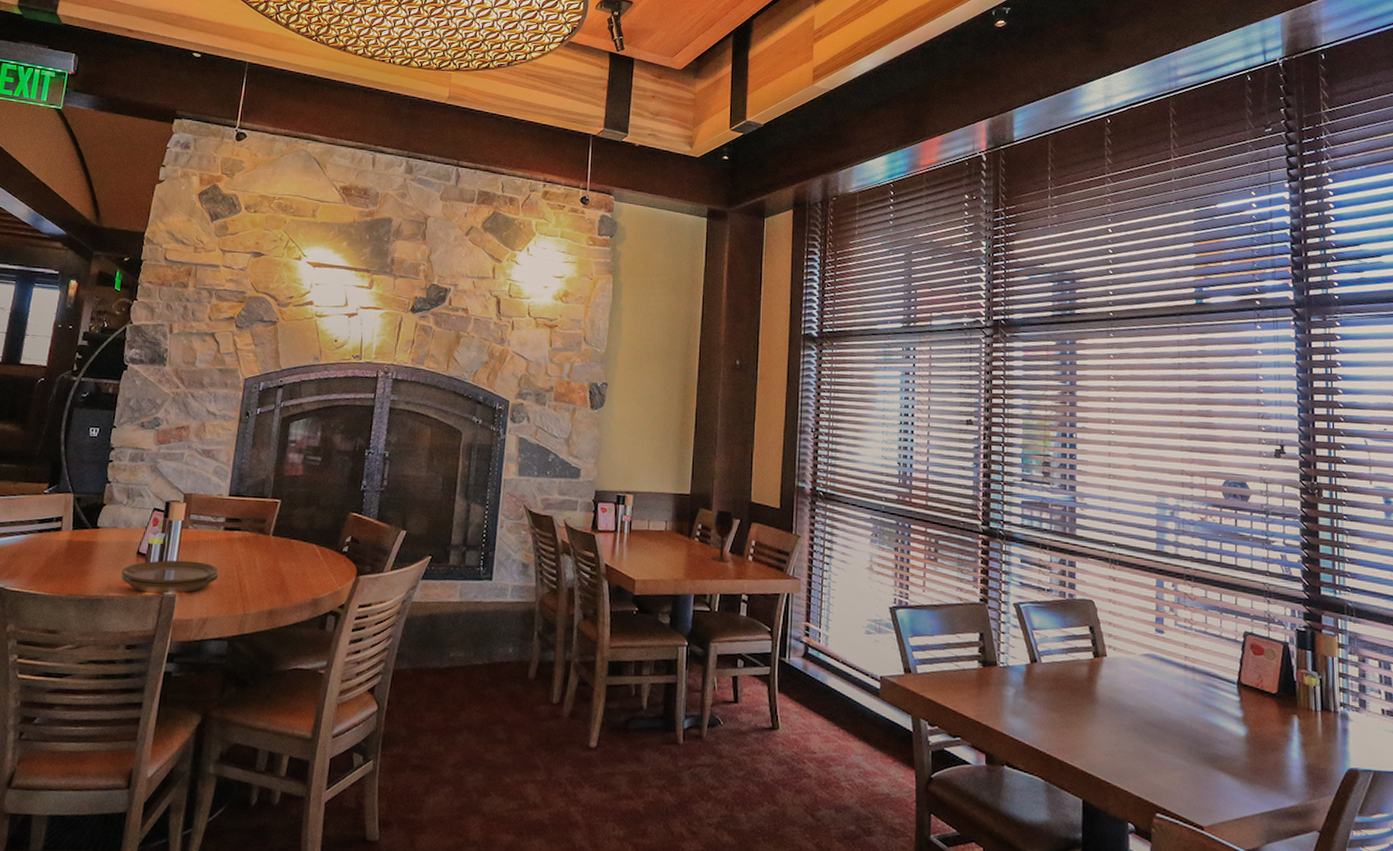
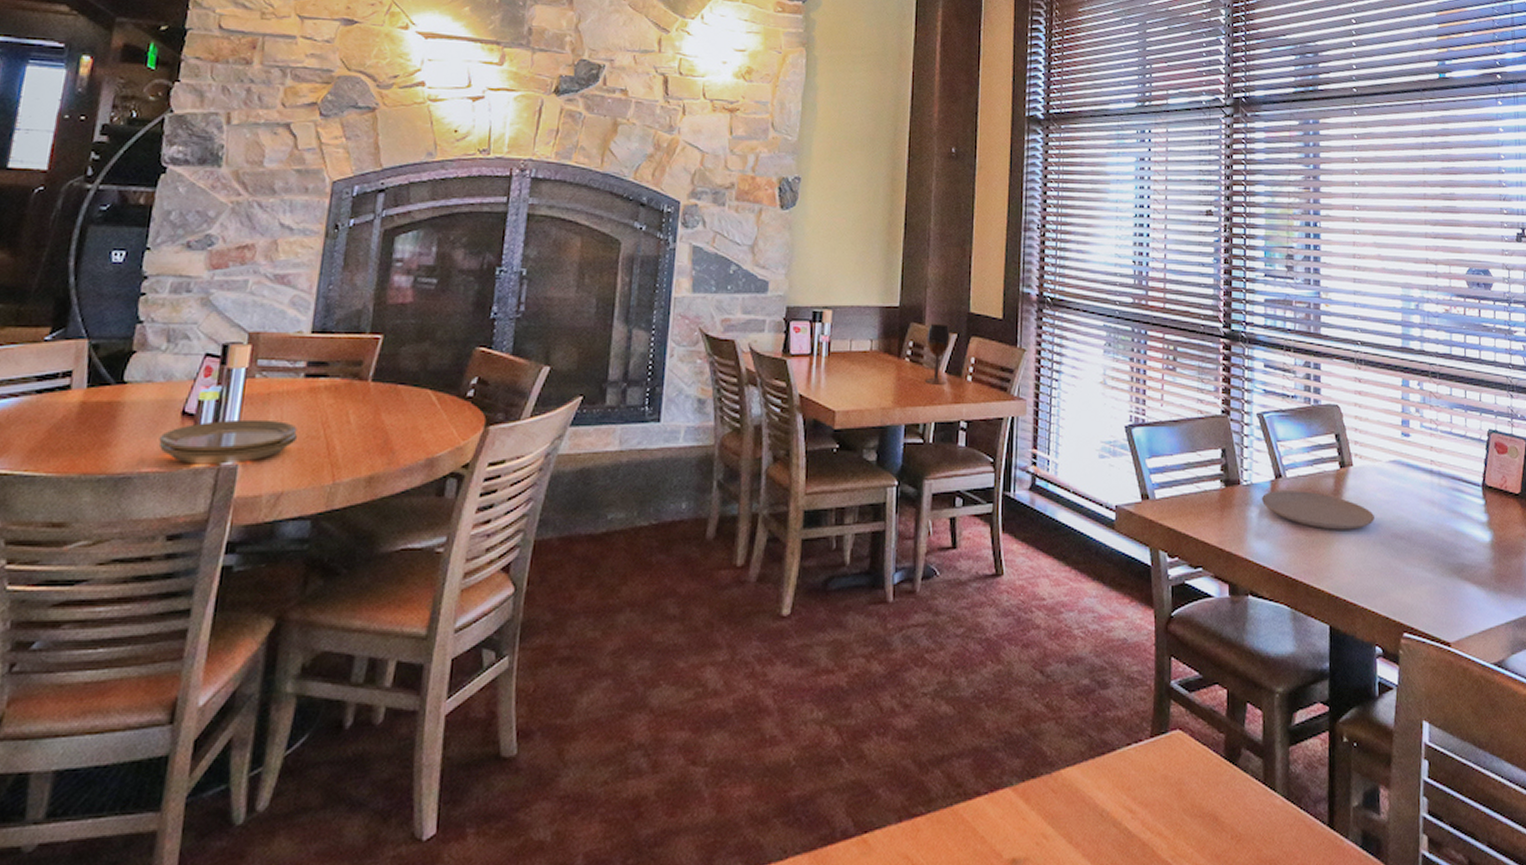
plate: none [1017,674,1128,715] -> present [1261,491,1374,530]

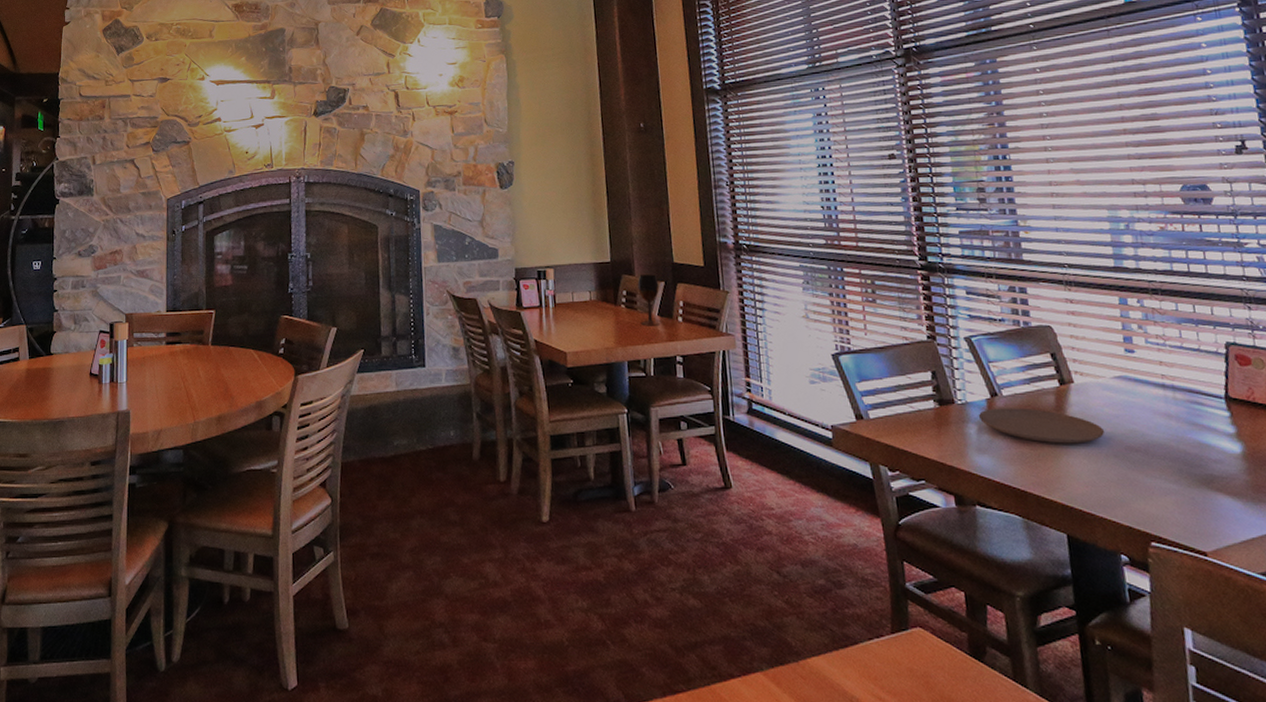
plate: present [158,419,298,464] -> none [78,376,167,411]

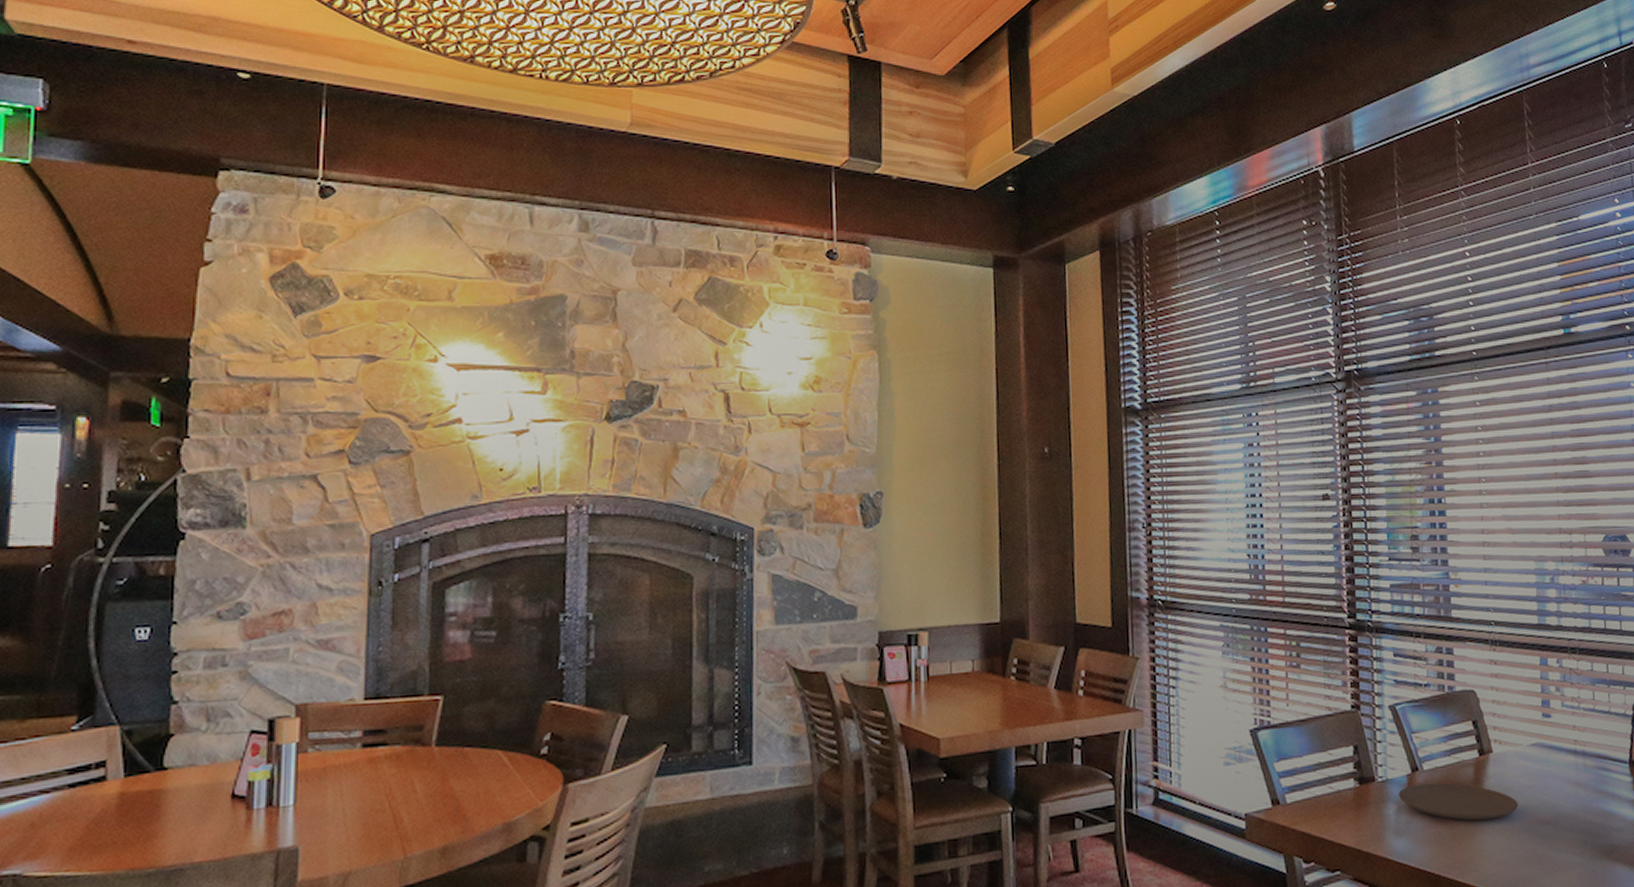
wine glass: present [637,274,660,326] -> none [1031,637,1057,703]

